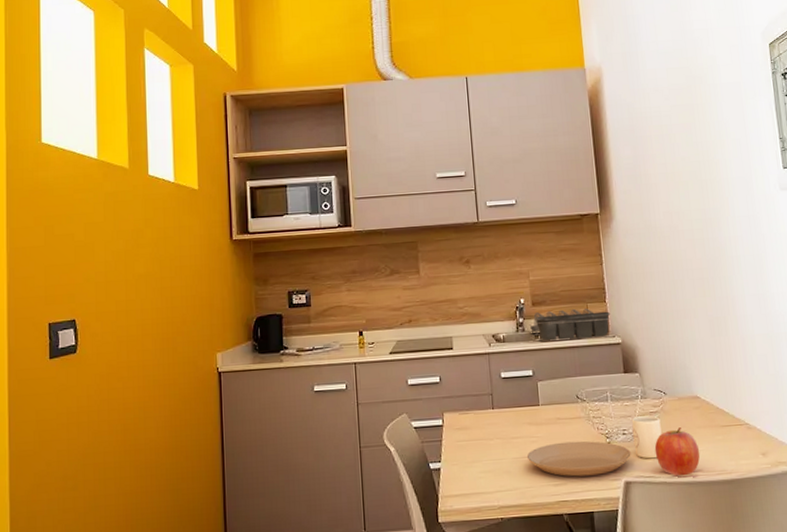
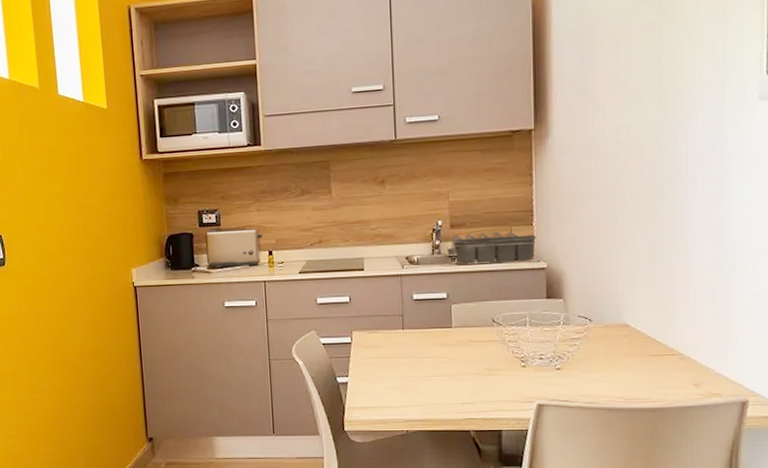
toaster: none [294,306,353,351] -> present [204,226,263,268]
plate: present [526,440,631,477] -> none [435,363,547,397]
mug: present [631,415,663,459] -> none [550,342,584,384]
fruit: present [654,428,701,476] -> none [573,355,623,402]

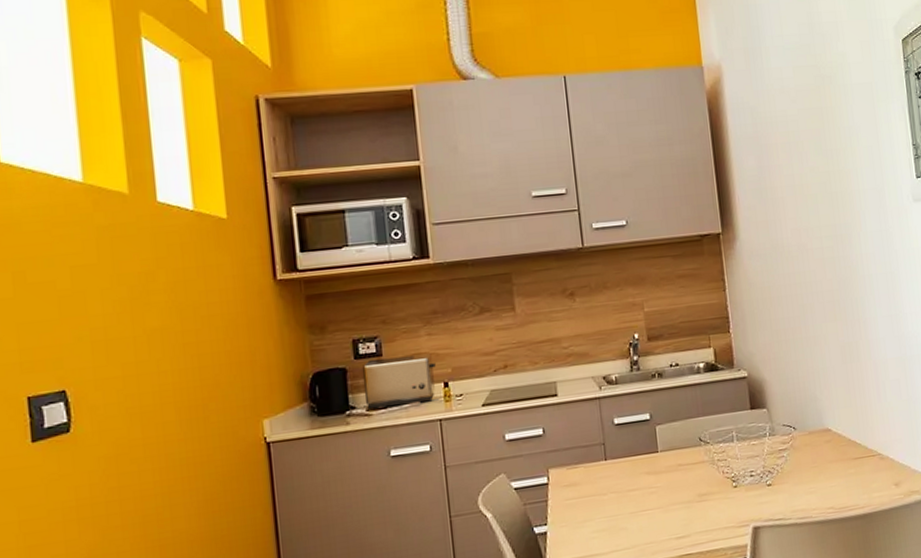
dish rack: present [446,231,537,264] -> none [645,341,736,381]

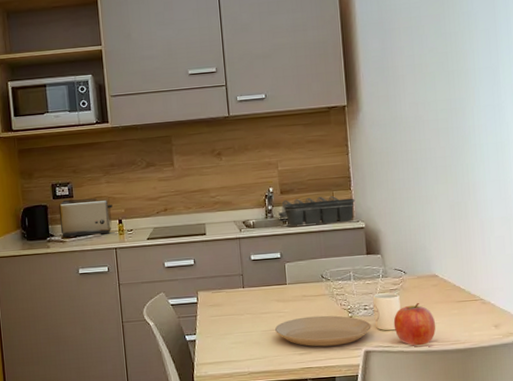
dish rack: none [645,341,736,381] -> present [277,196,355,227]
plate: none [645,486,760,528] -> present [274,315,372,347]
mug: none [759,453,793,501] -> present [372,292,402,331]
fruit: none [784,464,832,516] -> present [393,303,436,346]

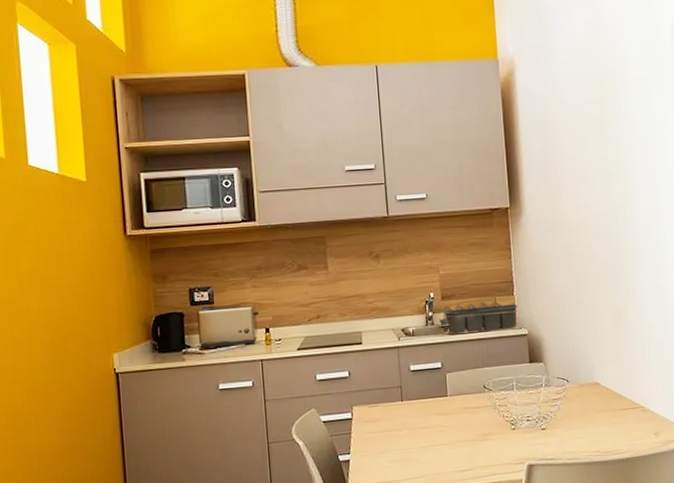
plate: present [274,315,372,347] -> none [434,428,535,463]
mug: present [372,292,402,331] -> none [535,402,565,443]
fruit: present [393,303,436,346] -> none [556,412,599,458]

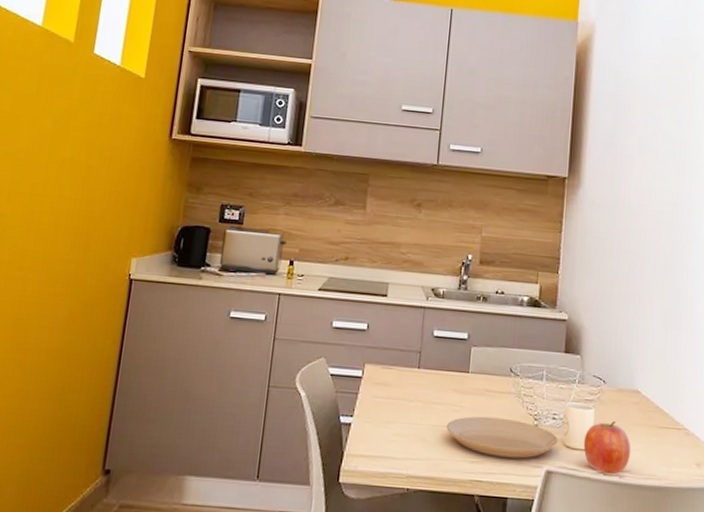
plate: none [434,428,535,463] -> present [446,416,558,459]
dish rack: present [438,301,518,334] -> none [473,272,561,310]
mug: none [535,402,565,443] -> present [562,402,596,451]
fruit: none [556,412,599,458] -> present [583,421,631,475]

